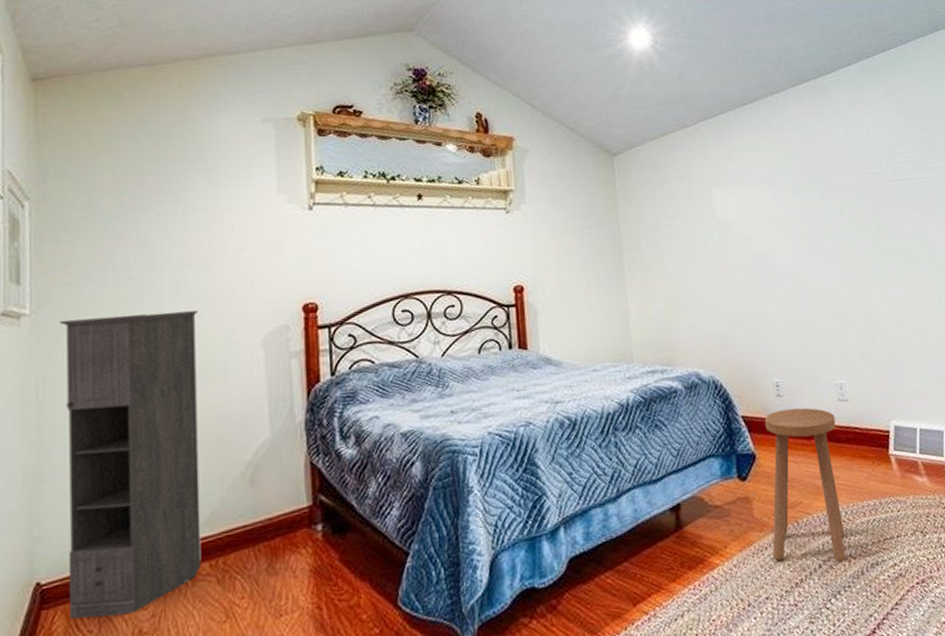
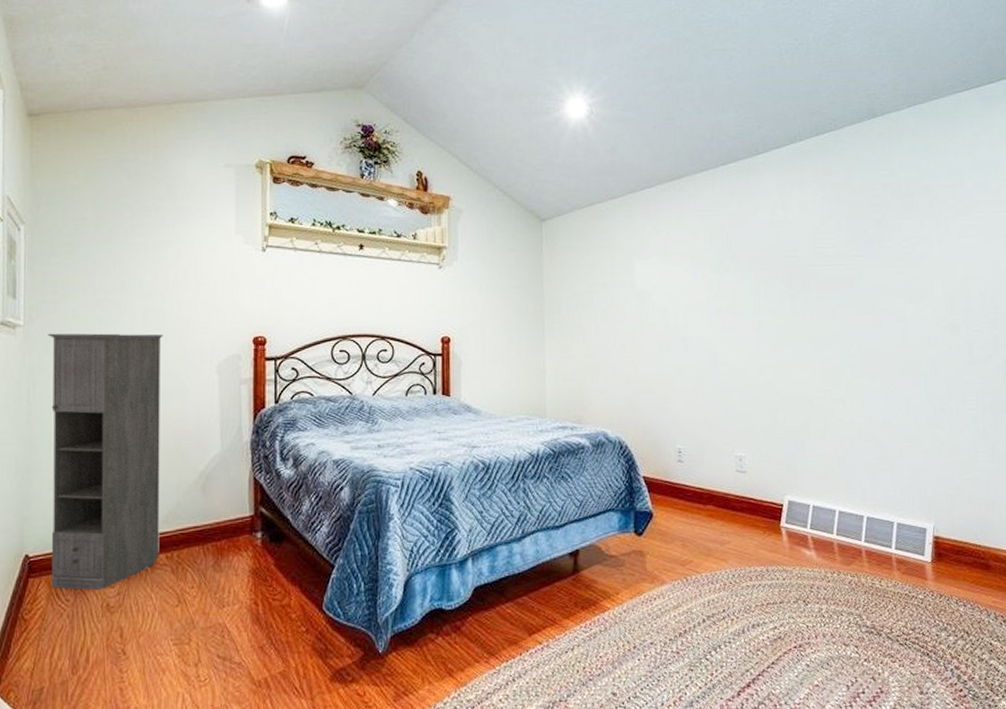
stool: present [765,407,846,563] -> none [661,474,732,620]

